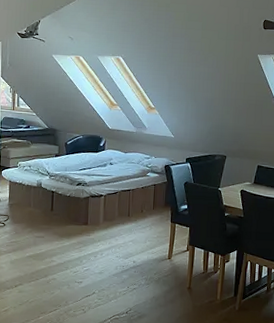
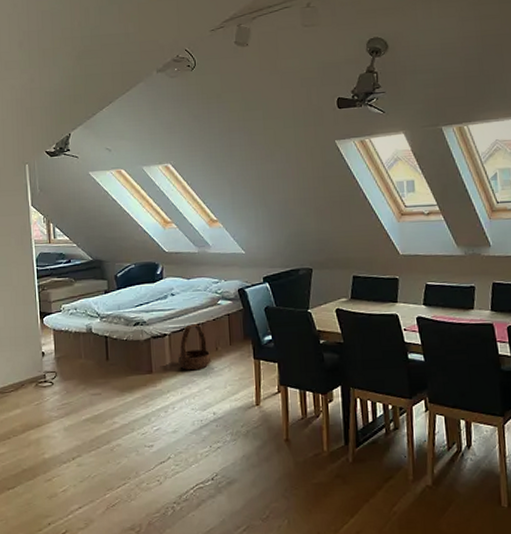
basket: none [110,189,137,227] -> present [178,324,211,371]

